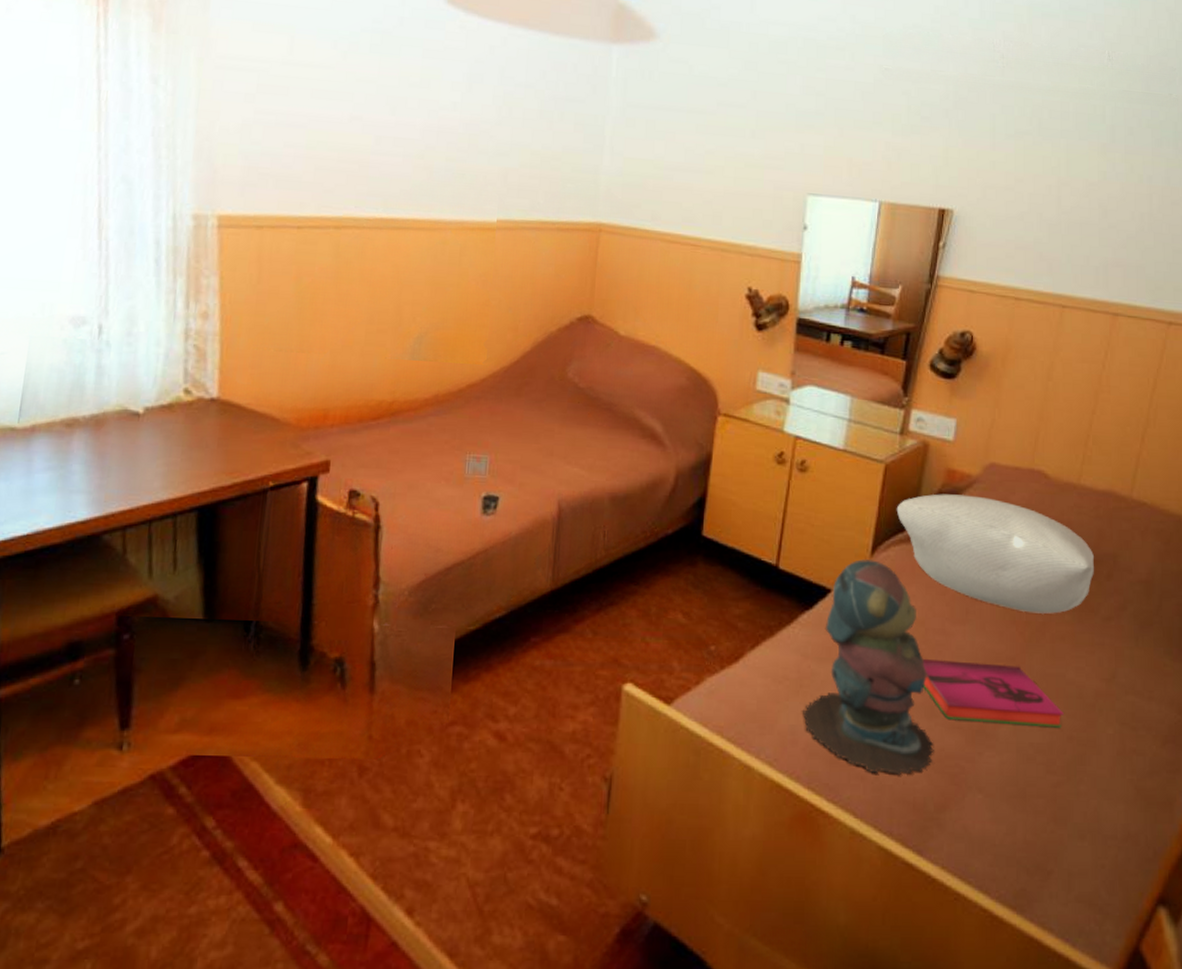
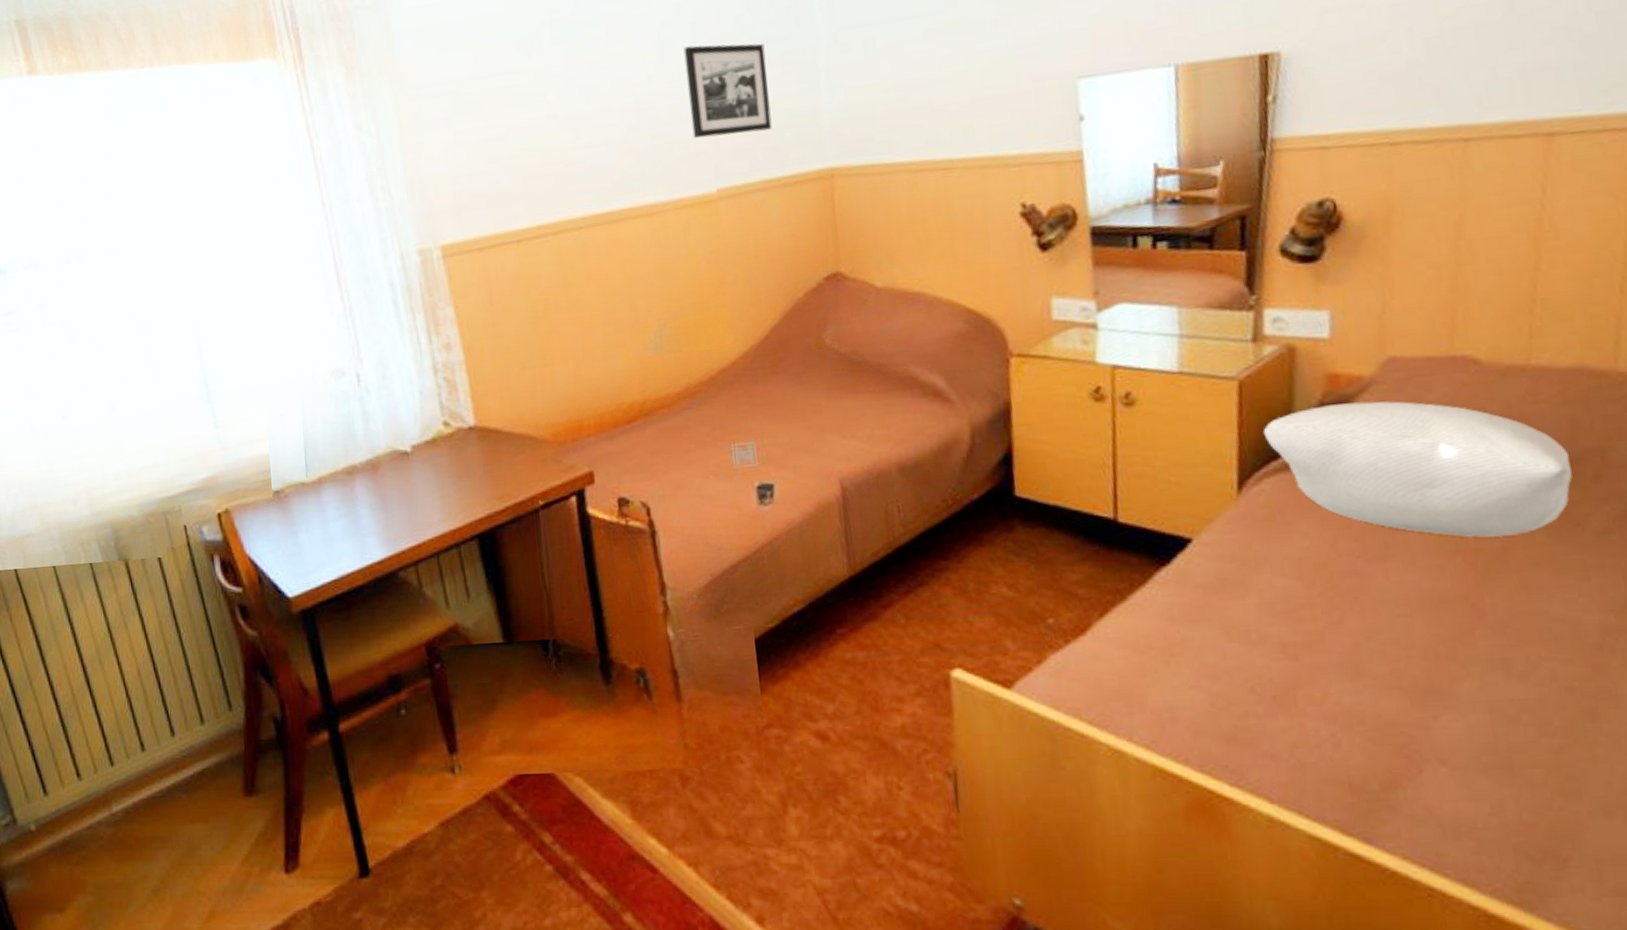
picture frame: none [485,86,562,178] -> present [683,43,773,139]
teddy bear: present [803,558,934,775] -> none [1179,497,1368,751]
hardback book: present [922,658,1064,728] -> none [1331,605,1555,679]

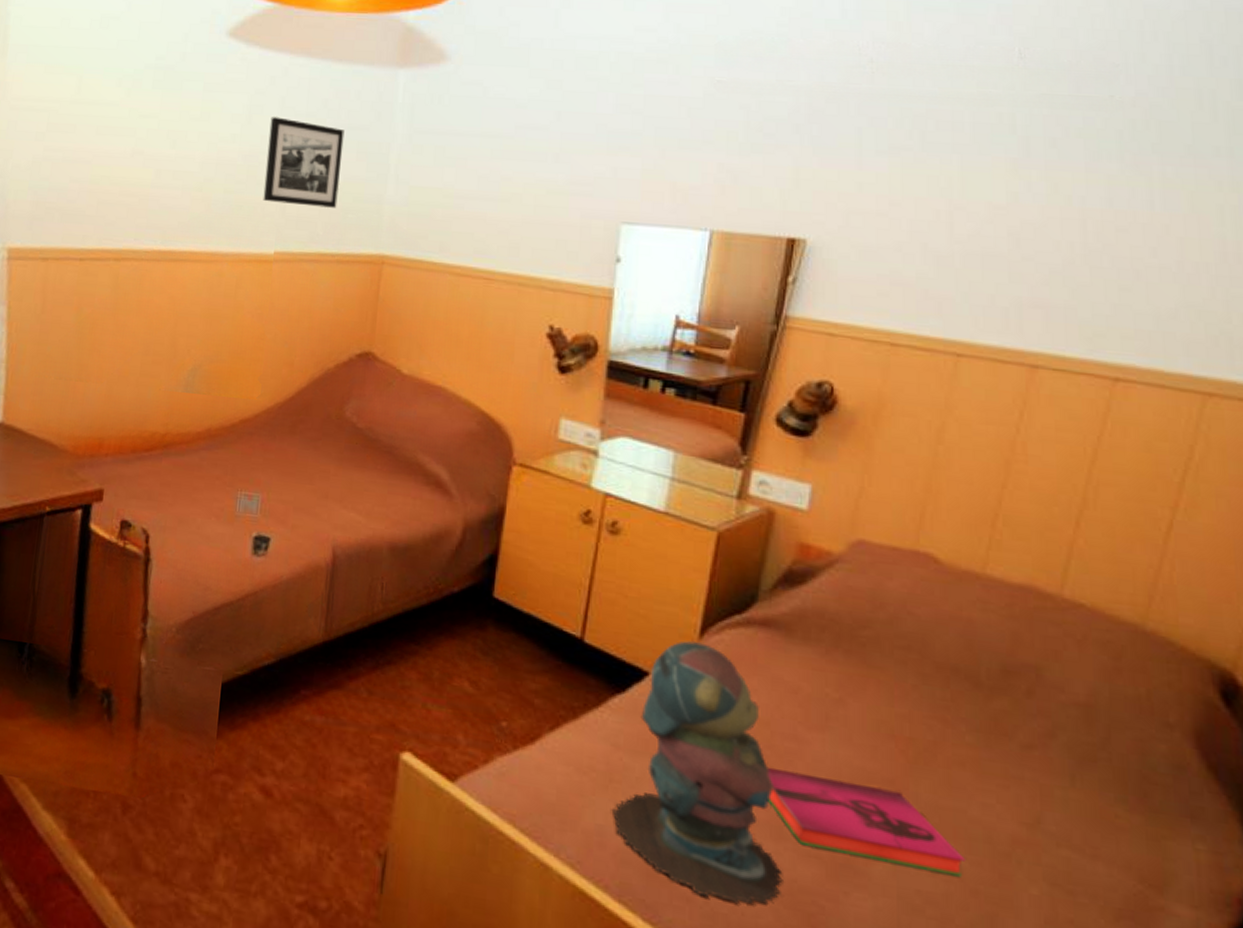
teddy bear: none [1179,497,1368,751] -> present [613,640,783,905]
pillow: present [1263,401,1573,538] -> none [732,571,1008,733]
hardback book: none [1331,605,1555,679] -> present [767,767,965,877]

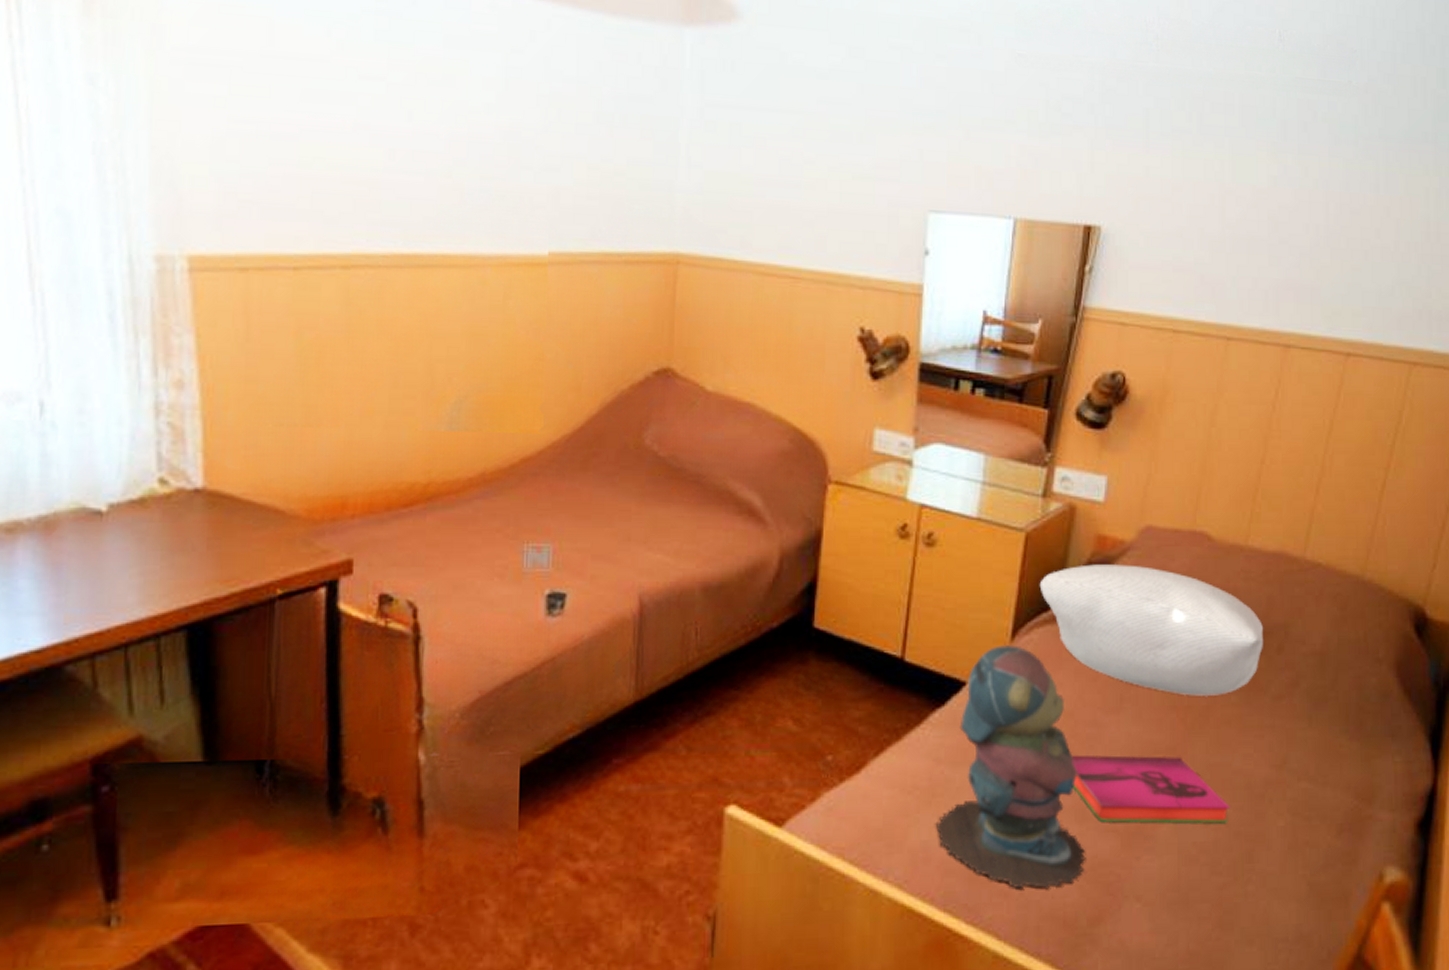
picture frame: present [263,117,345,208] -> none [530,82,625,198]
pillow: none [732,571,1008,733] -> present [1039,564,1264,696]

